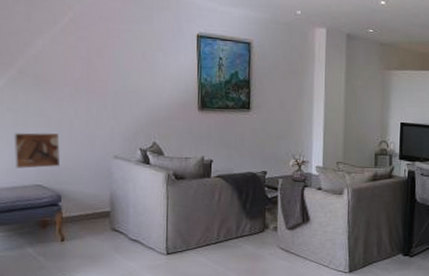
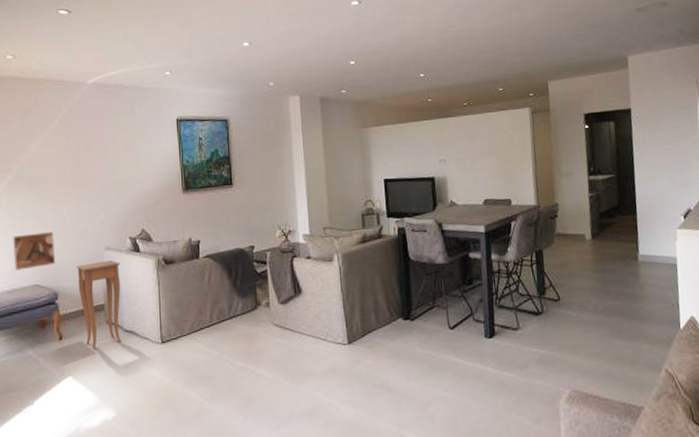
side table: none [83,169,129,254] -> present [77,261,121,350]

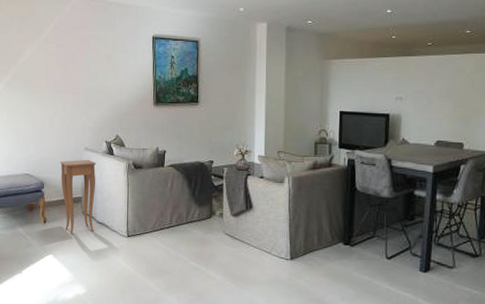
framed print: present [12,231,56,271] -> none [8,128,44,160]

